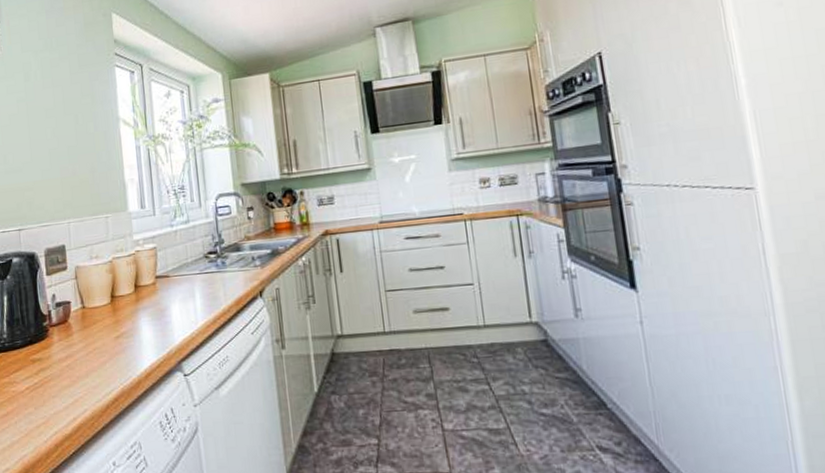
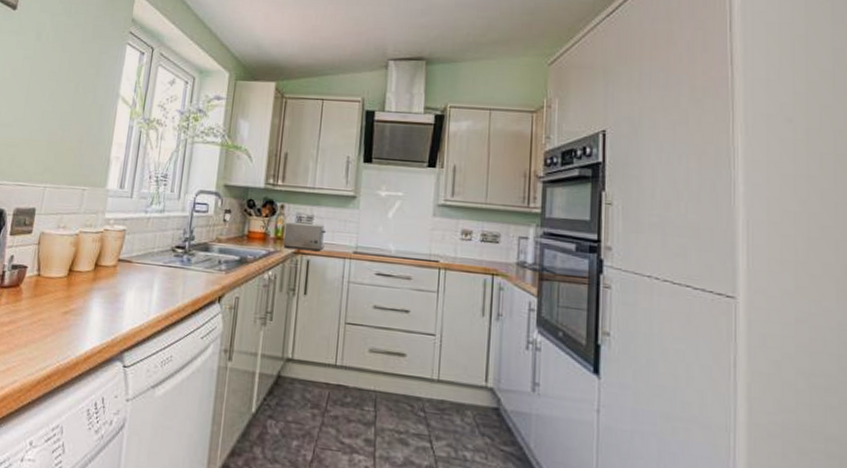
toaster: none [307,201,350,233] -> present [283,221,327,252]

